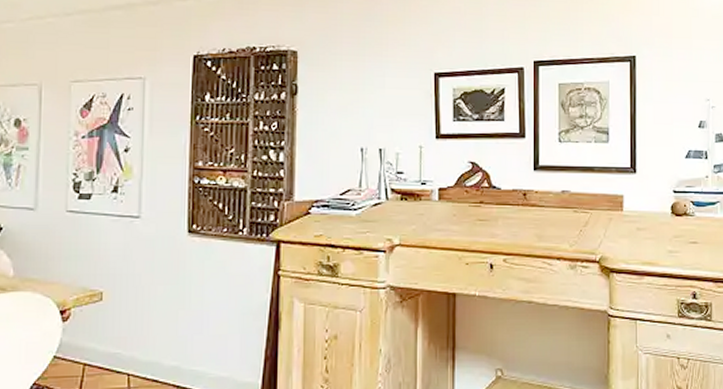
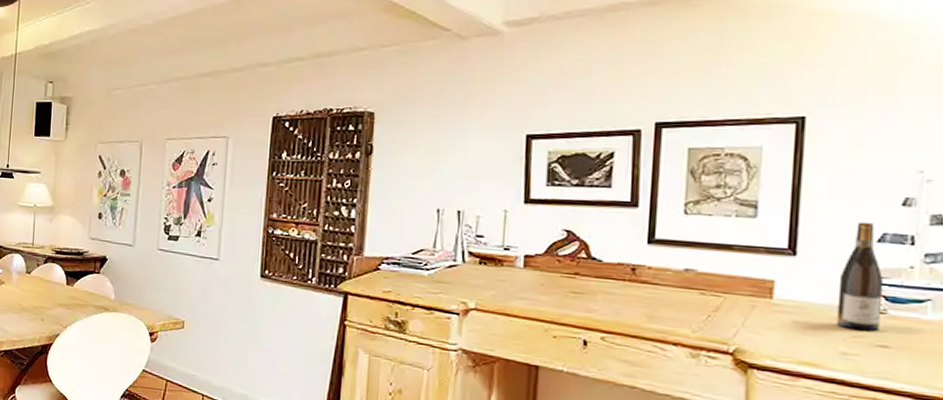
wine bottle: none [664,142,692,230] -> present [836,222,884,331]

